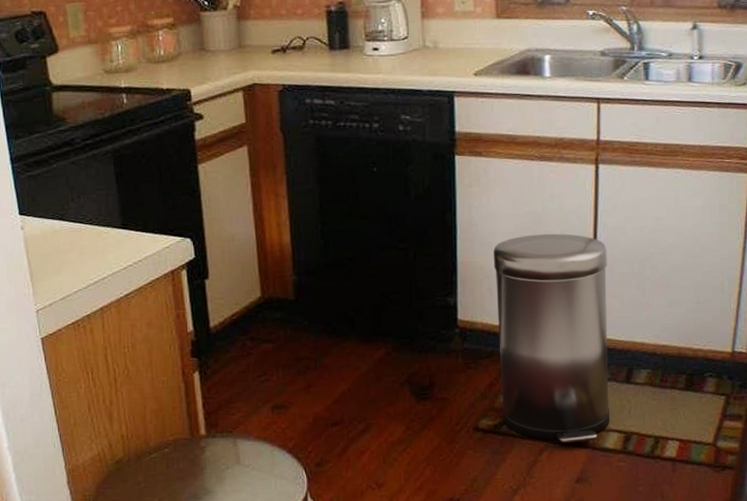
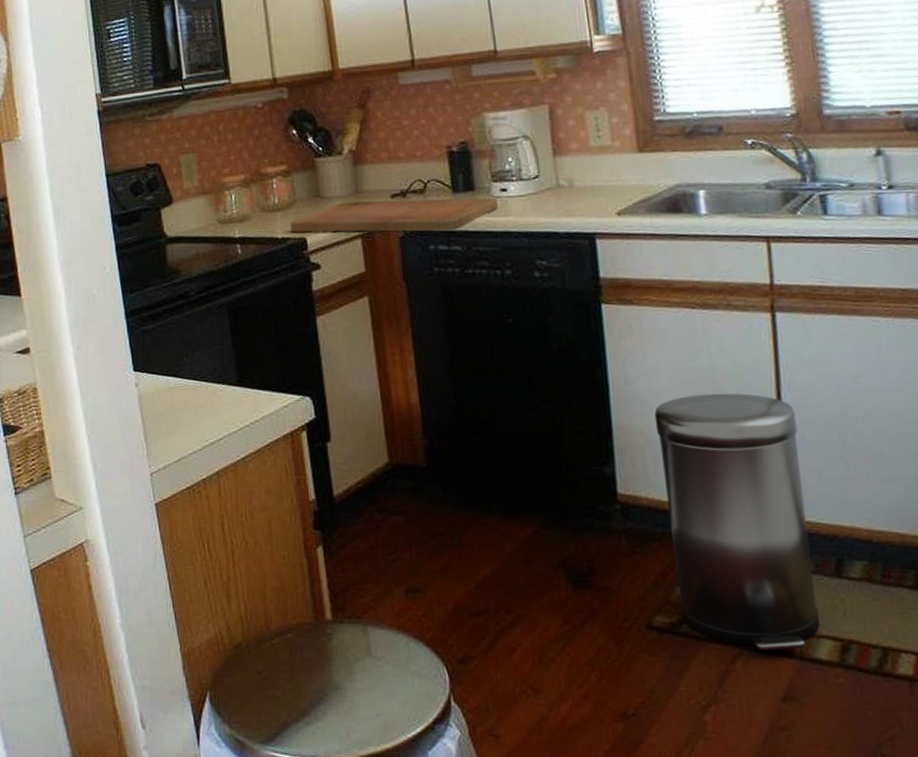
cutting board: none [175,55,369,86] -> present [290,197,498,233]

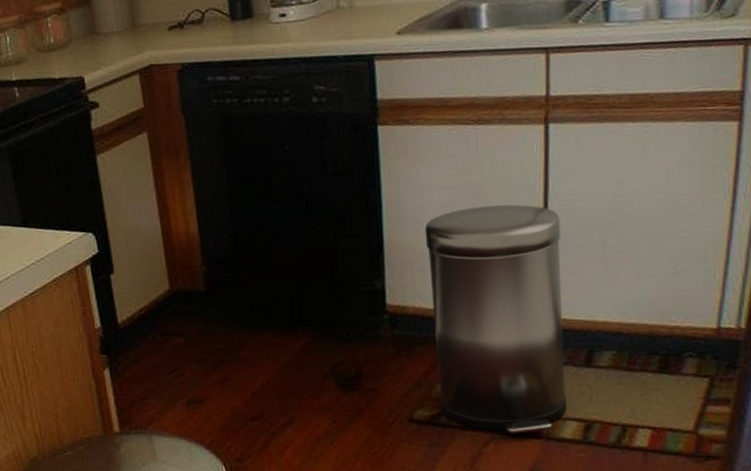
cutting board: present [290,197,498,233] -> none [66,24,276,72]

